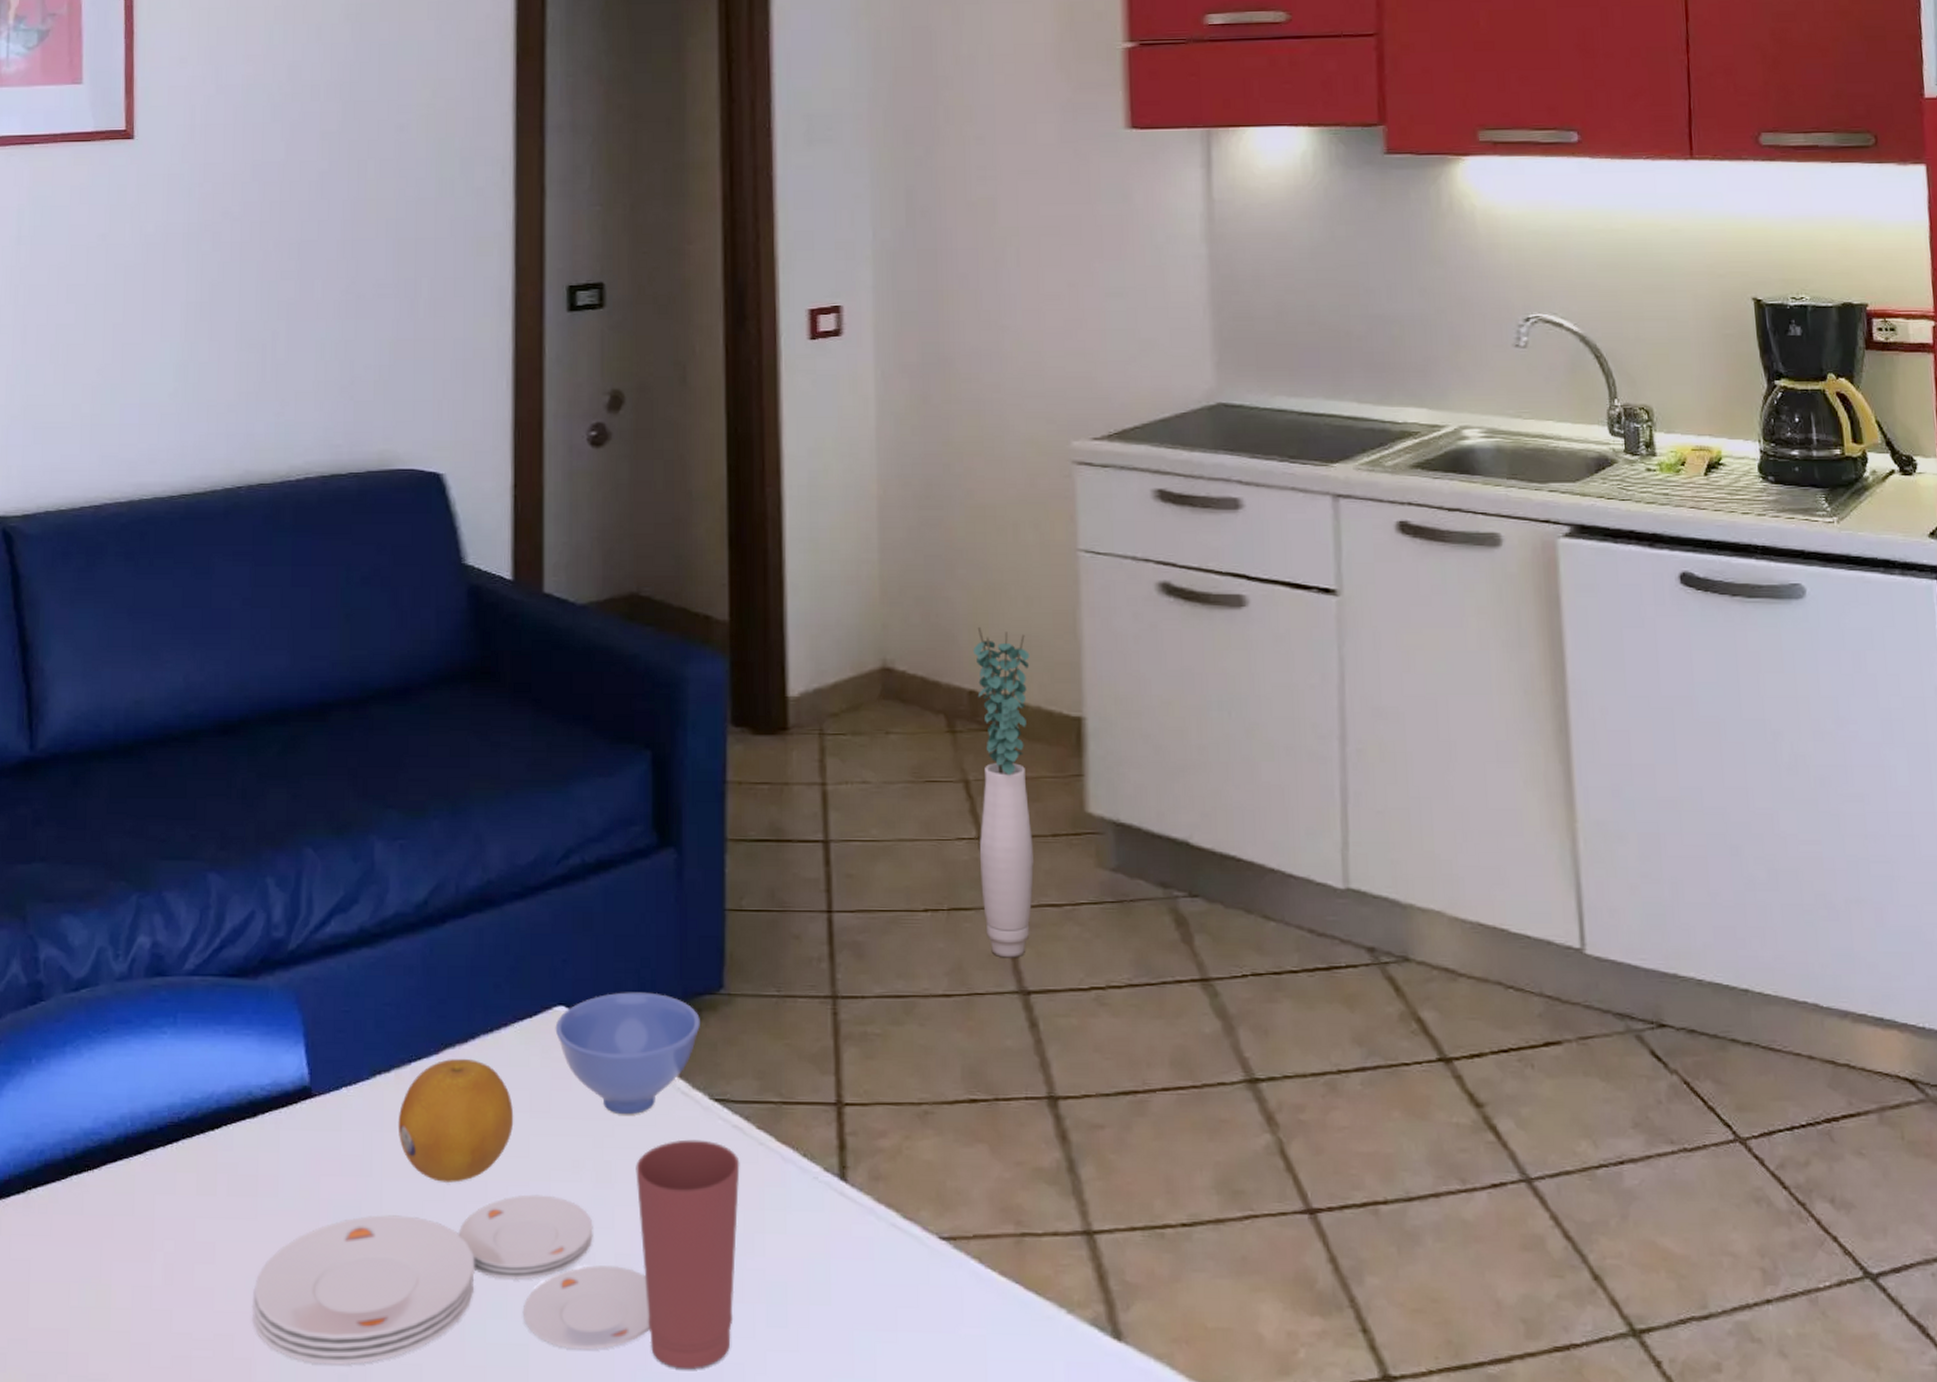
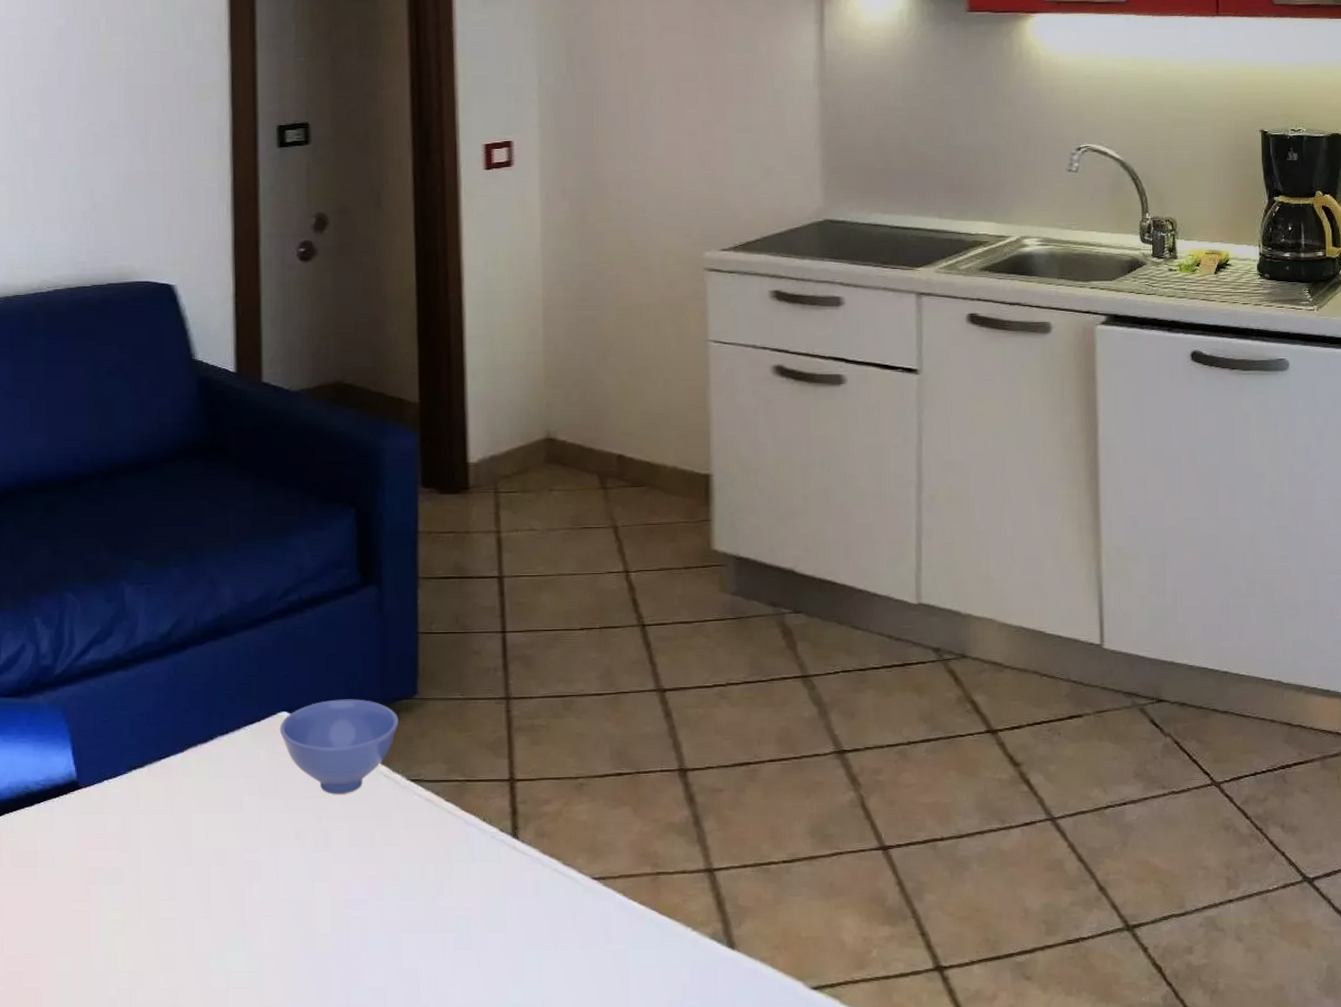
plate: present [251,1194,651,1365] -> none [35,857,362,993]
fruit: present [398,1059,514,1183] -> none [151,755,247,851]
cup: present [636,1139,740,1369] -> none [347,811,432,984]
vase: present [974,627,1034,958] -> none [622,404,669,664]

